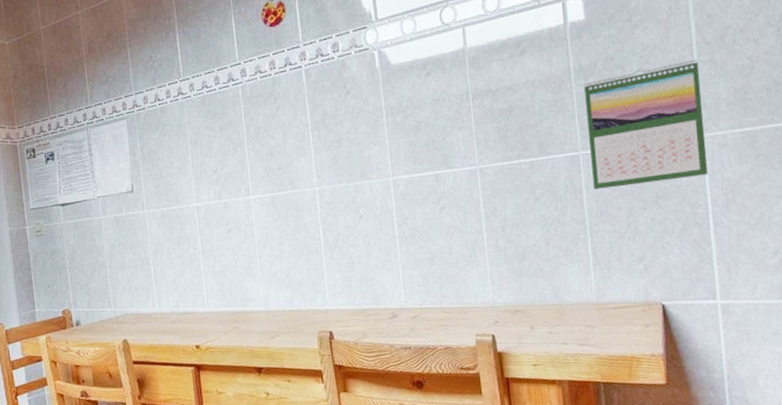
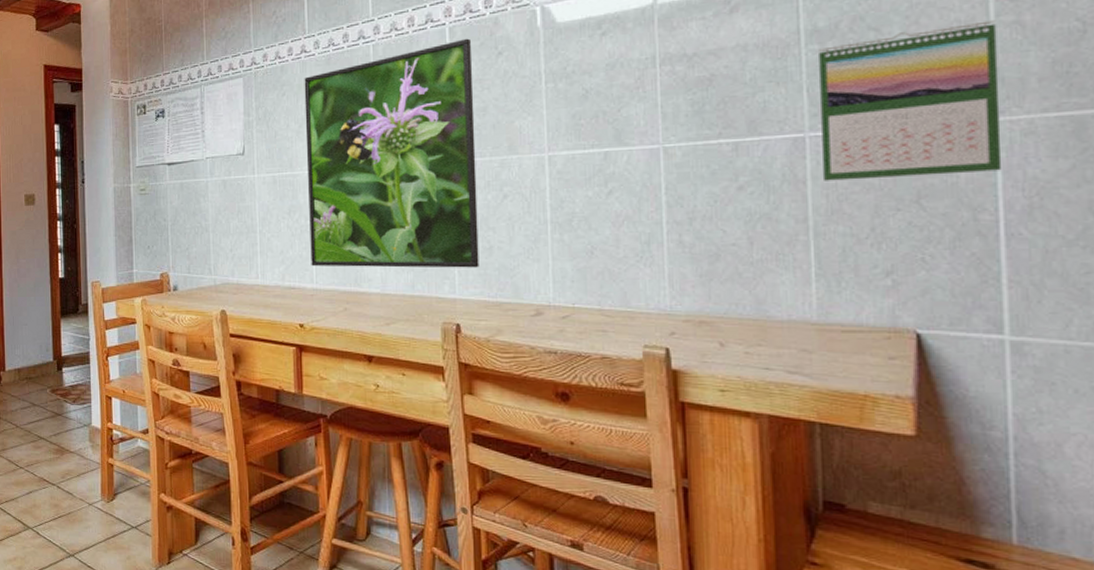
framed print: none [182,79,345,292] -> present [304,38,479,268]

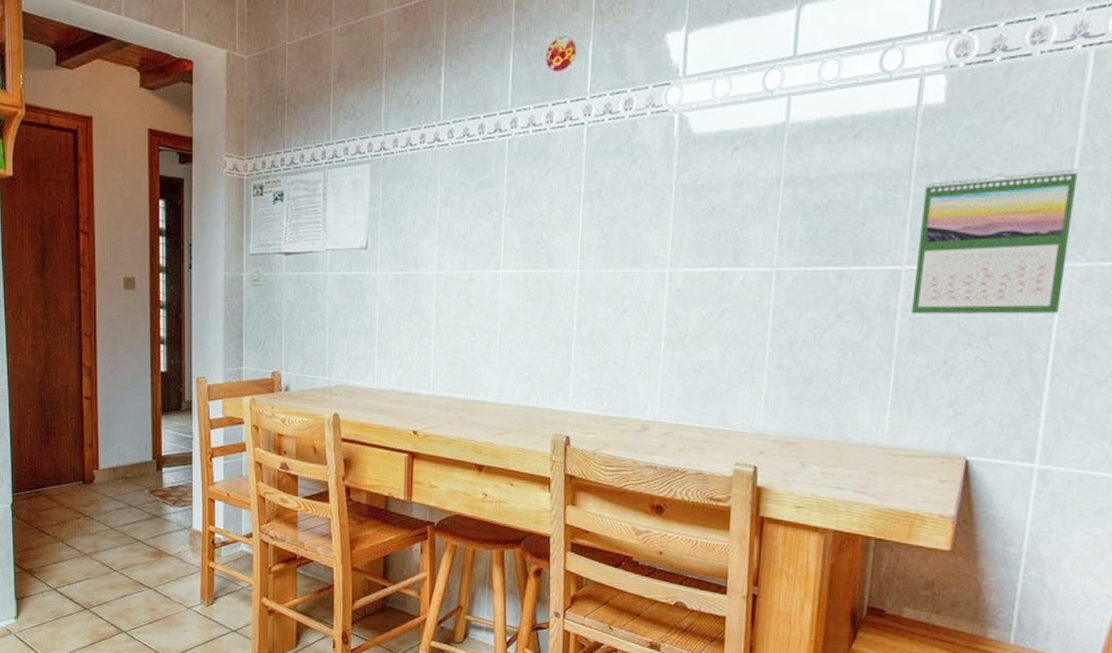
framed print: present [304,38,479,268] -> none [429,141,607,381]

